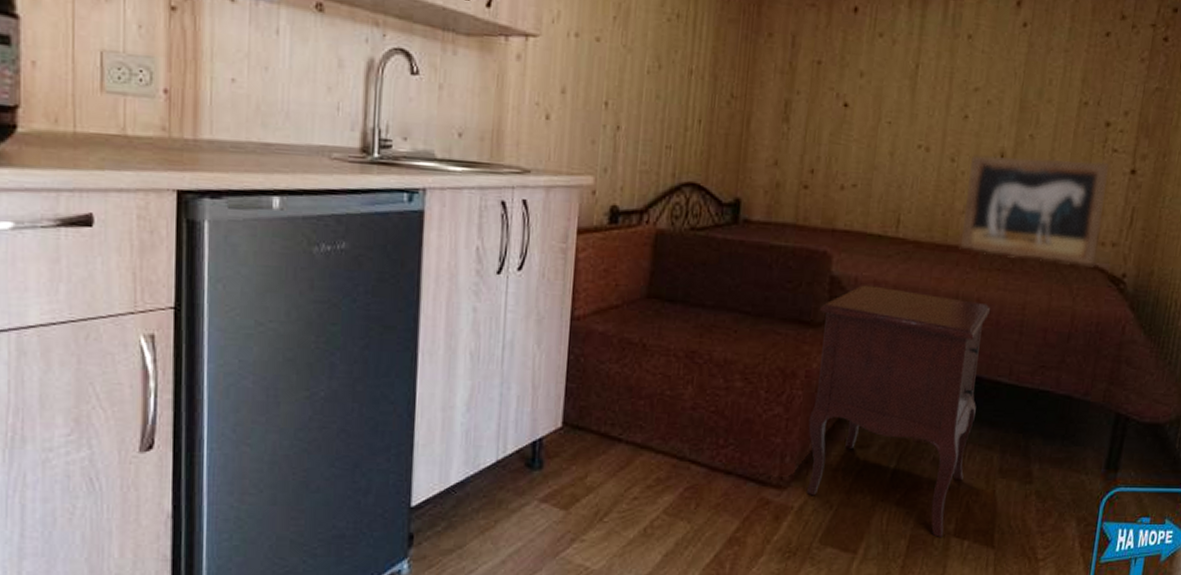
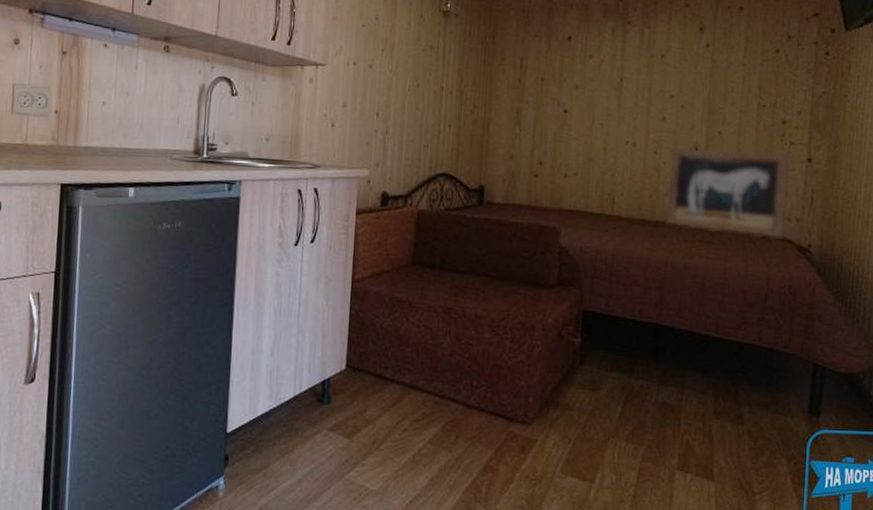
nightstand: present [806,285,991,537] -> none [547,254,696,470]

